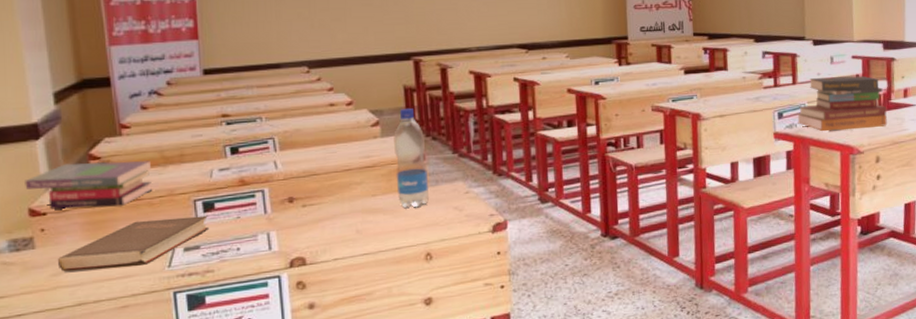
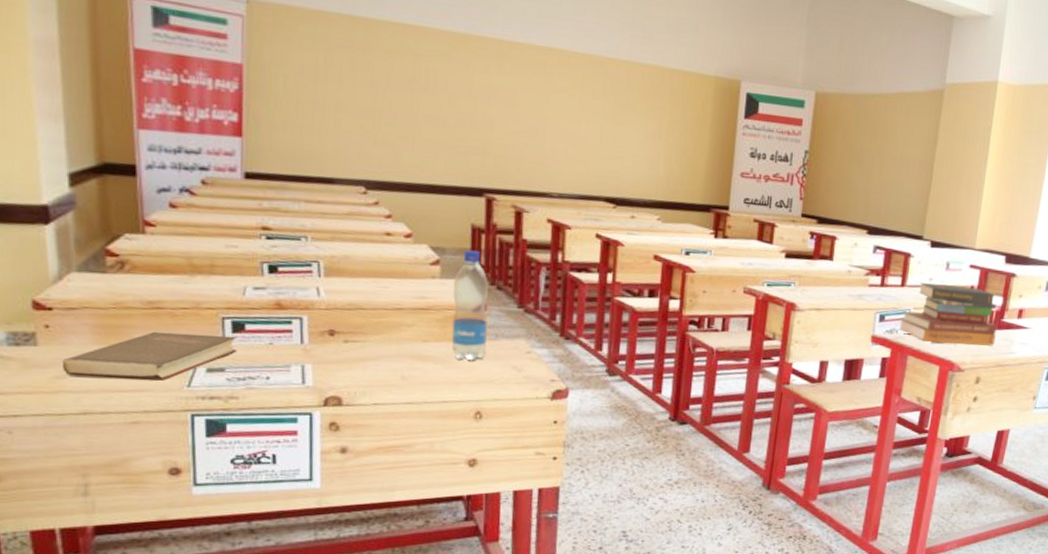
books: present [25,160,152,210] -> none [29,256,176,314]

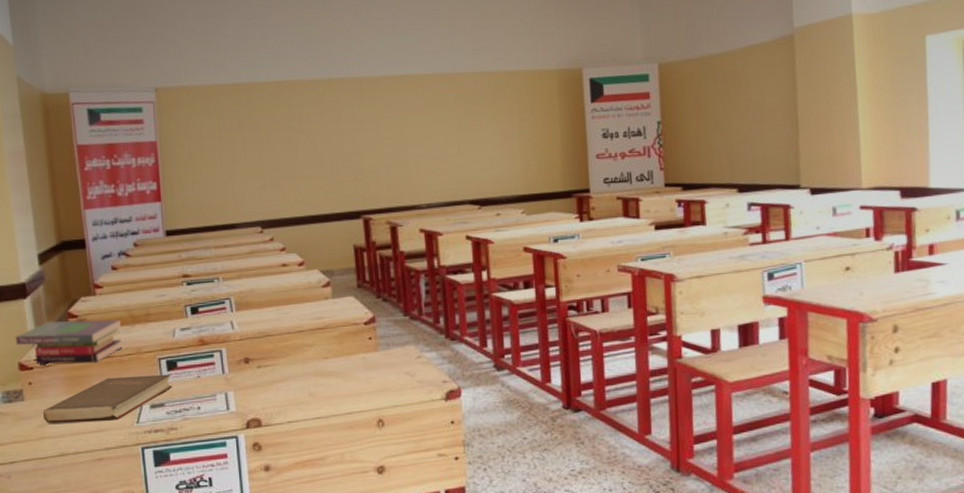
books: none [29,256,176,314] -> present [15,318,122,365]
bottle: present [451,250,488,361] -> none [344,269,380,373]
books: present [899,283,997,346] -> none [791,229,907,294]

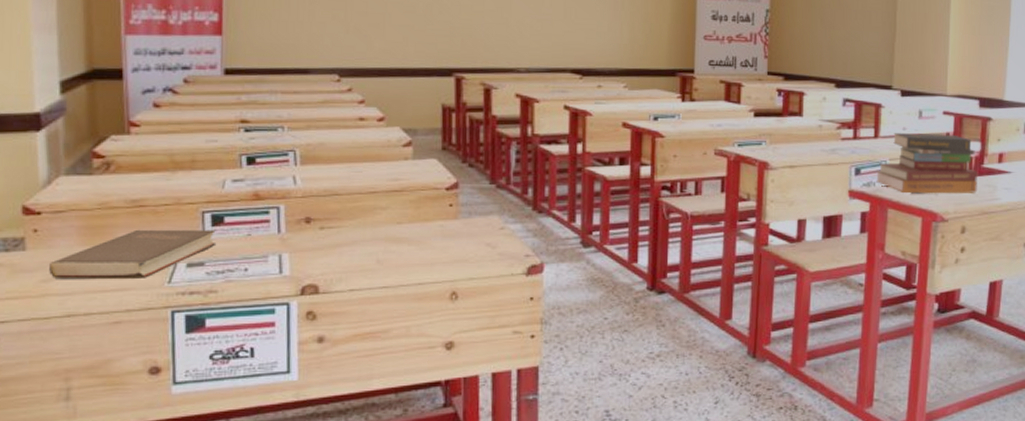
books: present [15,318,122,365] -> none [20,160,159,213]
books: none [791,229,907,294] -> present [876,133,977,193]

